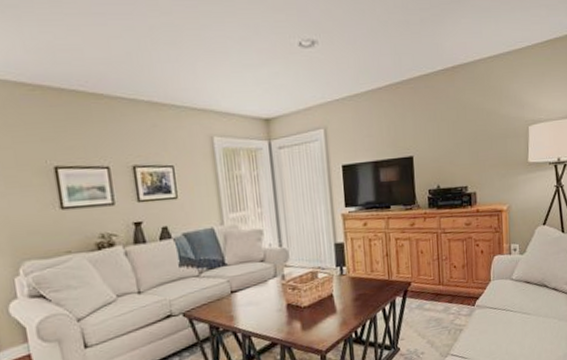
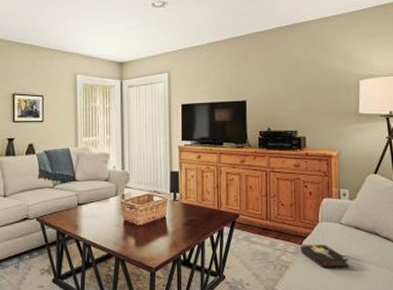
hardback book: none [474,302,521,327] -> present [301,243,350,268]

